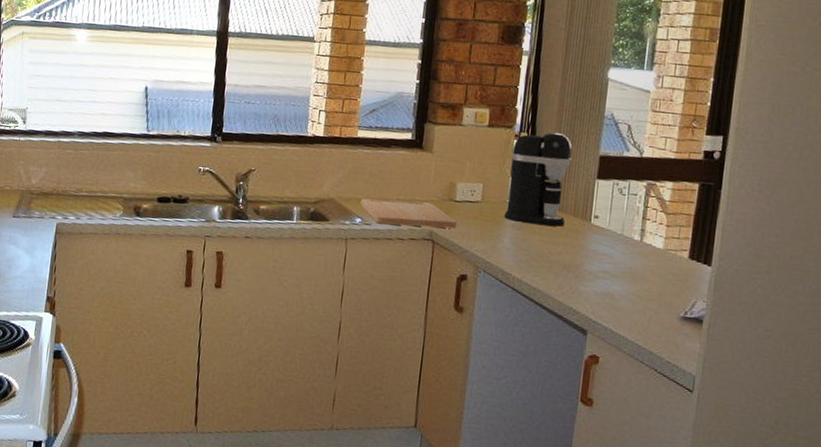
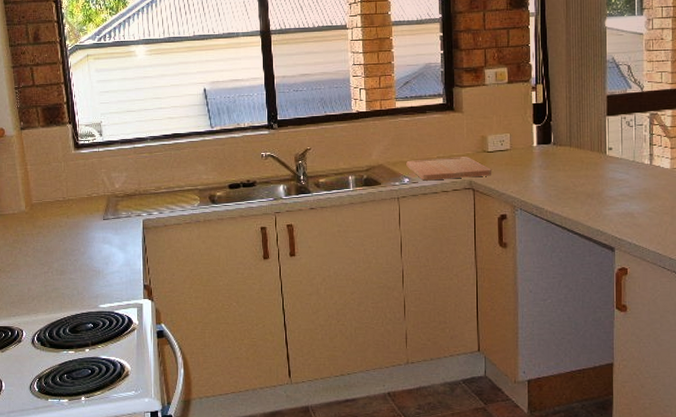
coffee maker: present [504,132,573,227] -> none [531,80,585,162]

